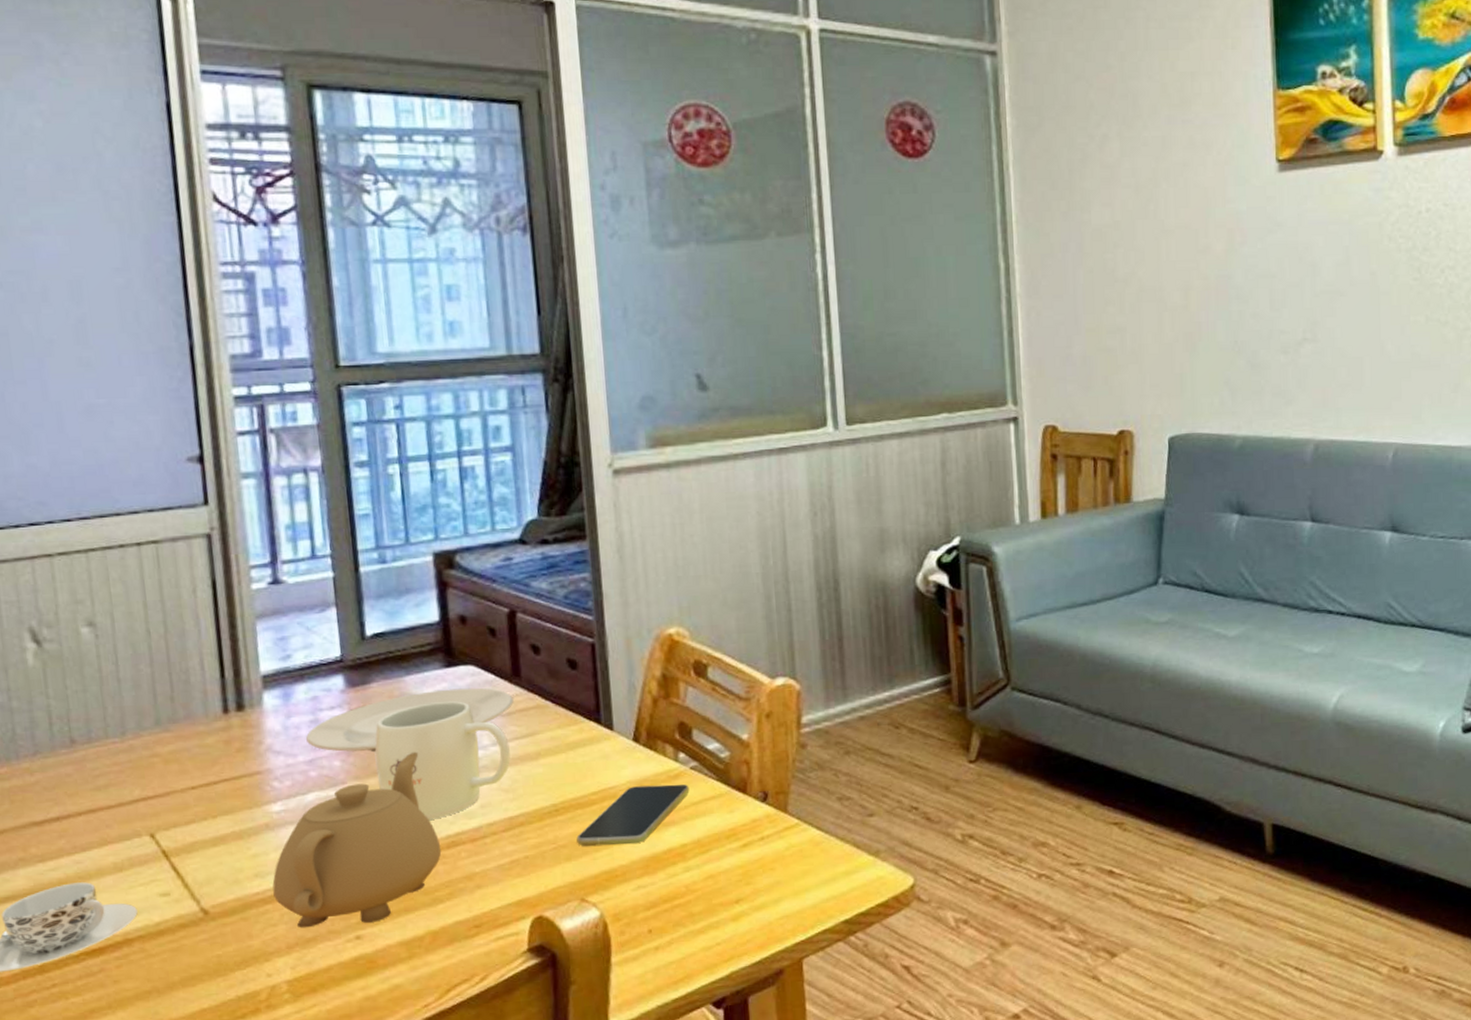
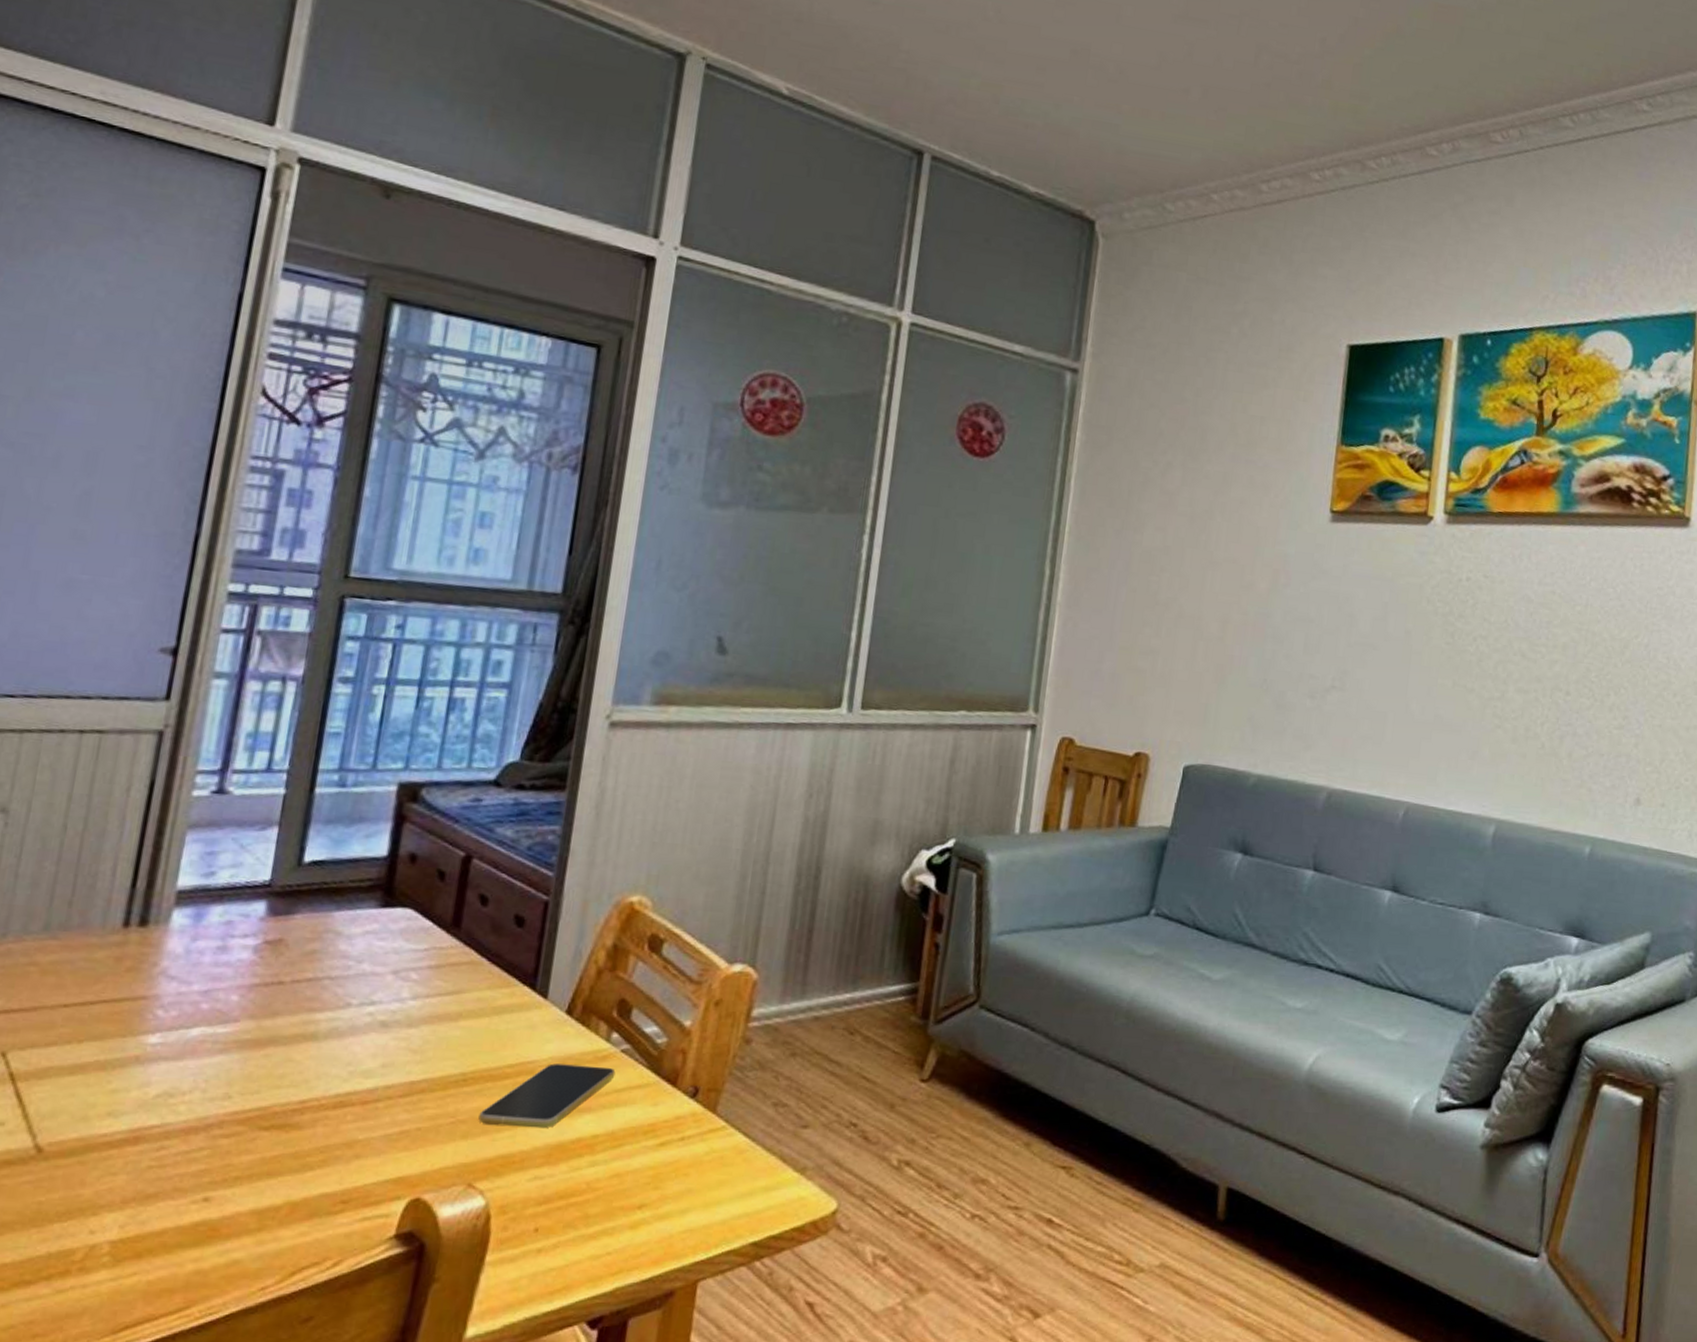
teapot: present [272,751,442,928] -> none [122,995,328,1184]
plate: present [305,687,514,753] -> none [206,931,447,991]
mug: present [374,701,511,820] -> none [273,943,430,1074]

